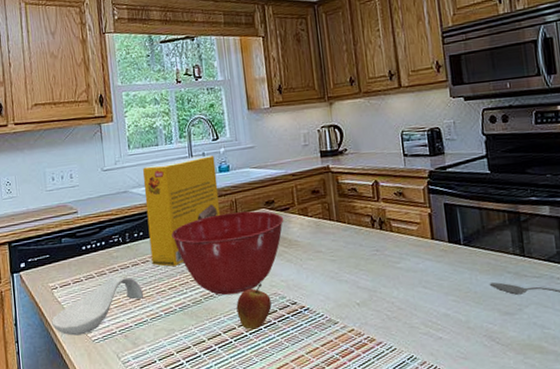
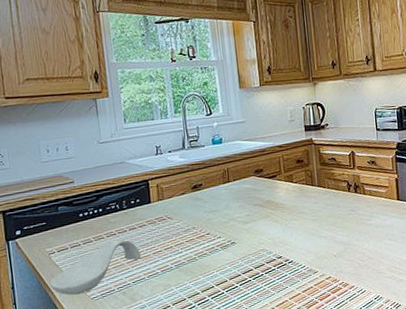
cereal box: present [143,155,221,266] -> none [139,129,214,230]
mixing bowl: present [171,211,284,295] -> none [167,178,272,253]
fruit: present [236,283,272,330] -> none [228,241,260,281]

